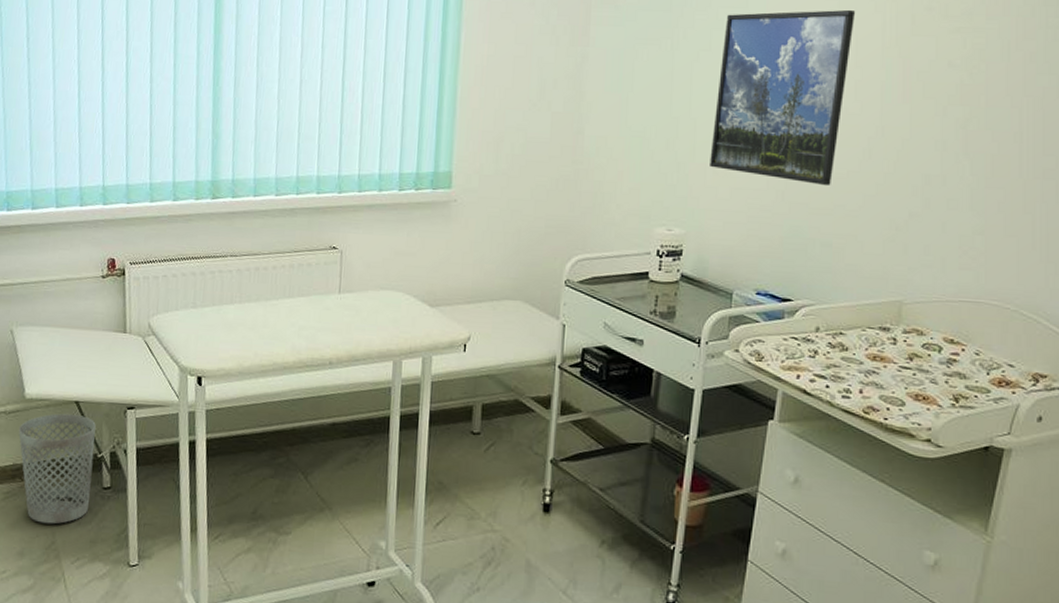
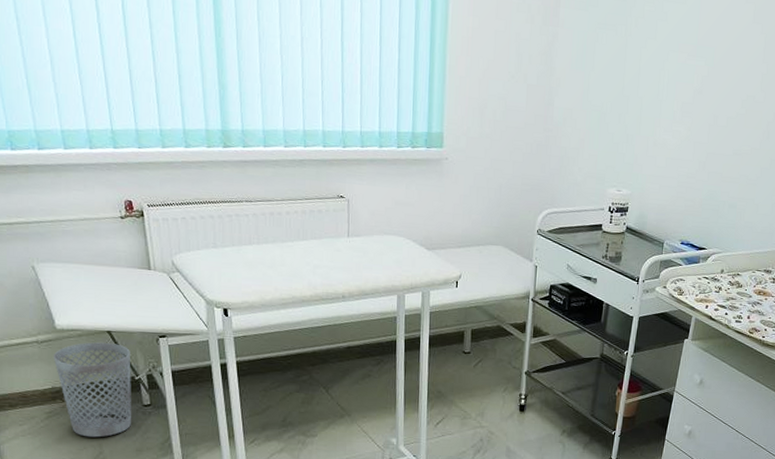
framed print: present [710,9,855,186] -> none [651,8,766,160]

